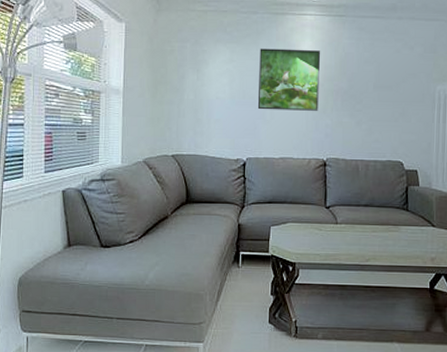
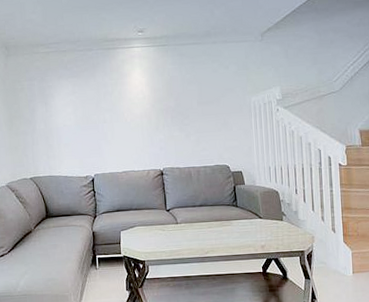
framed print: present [257,48,321,111] -> none [97,77,152,132]

